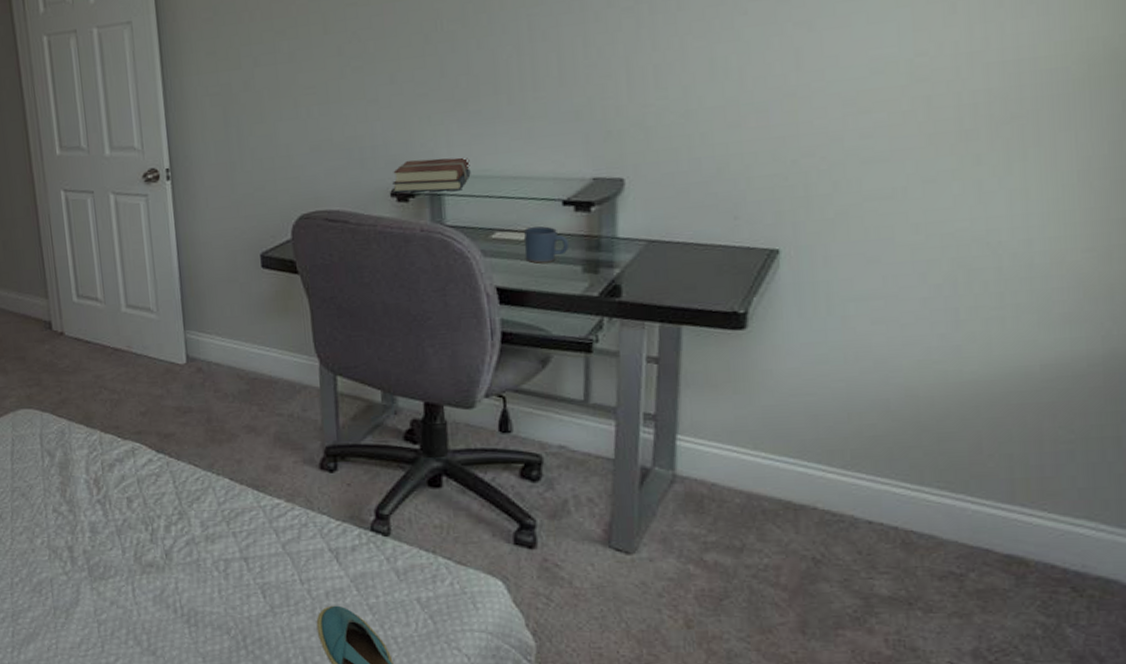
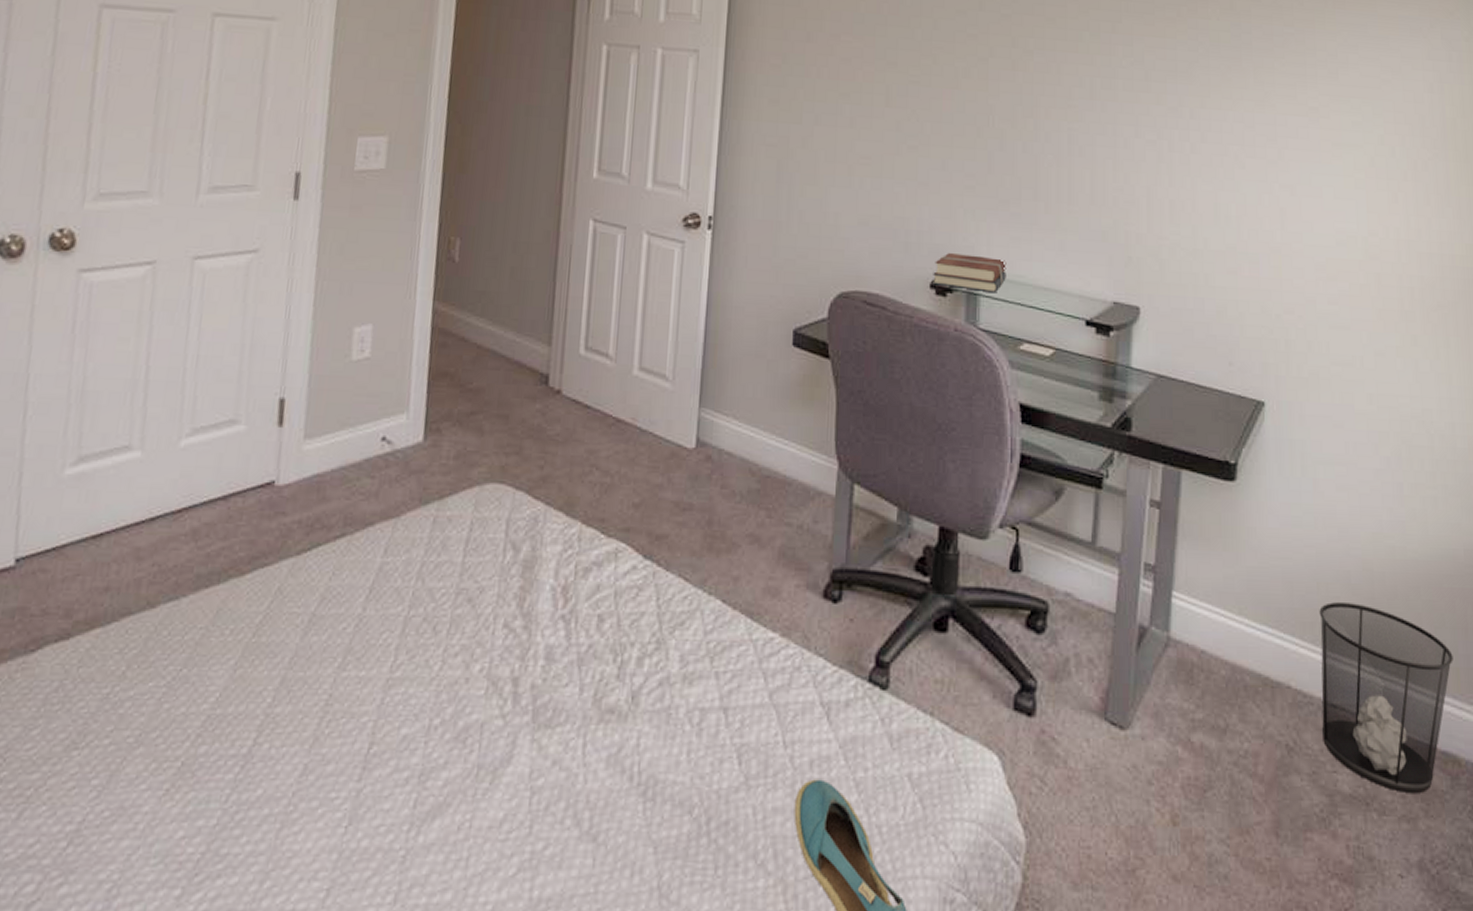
mug: present [524,226,570,264] -> none [1050,344,1089,384]
waste bin: none [850,428,1022,594] -> present [1319,602,1453,794]

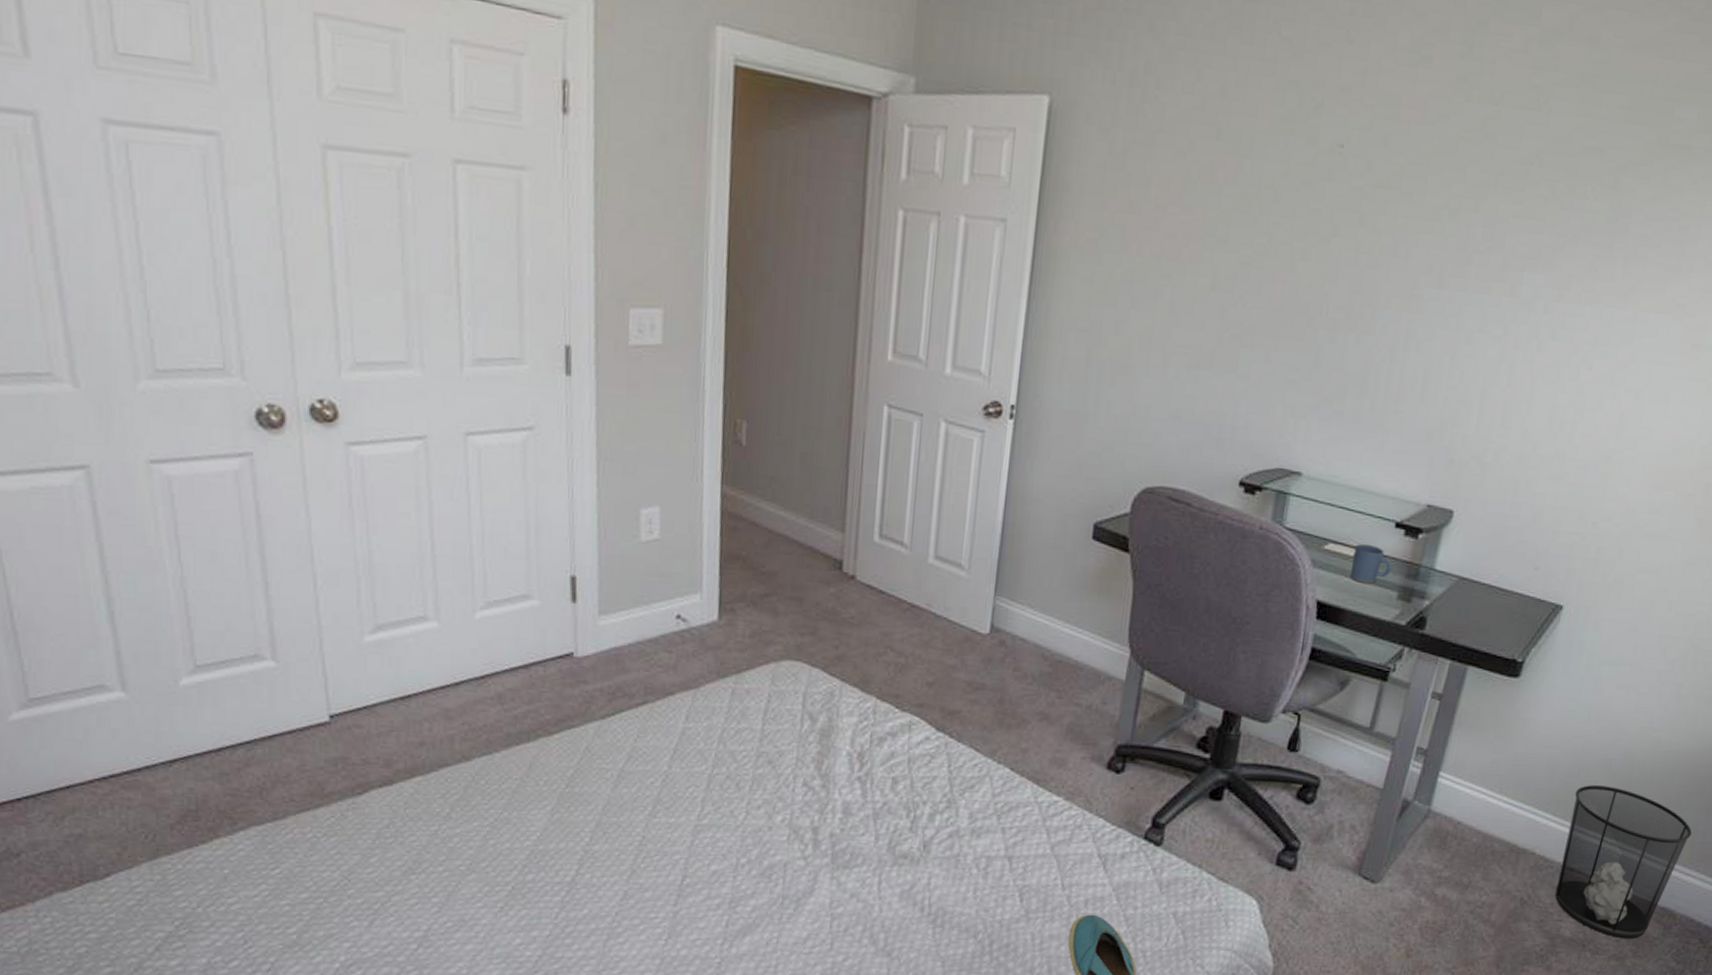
books: present [933,253,1006,293] -> none [1242,451,1321,493]
mug: none [1050,344,1089,384] -> present [1351,544,1392,584]

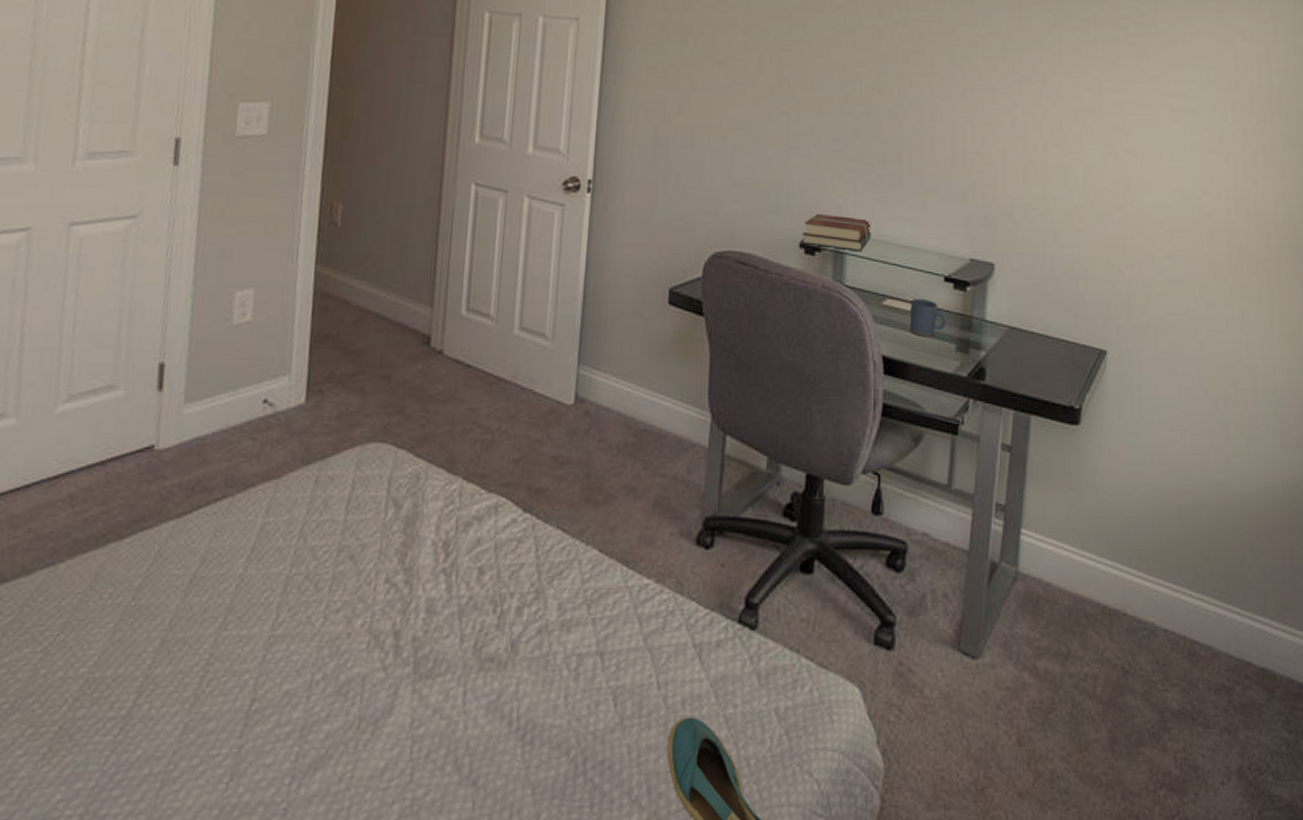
books: none [1242,451,1321,493] -> present [802,214,871,252]
waste bin: present [1555,785,1692,939] -> none [1153,535,1271,708]

